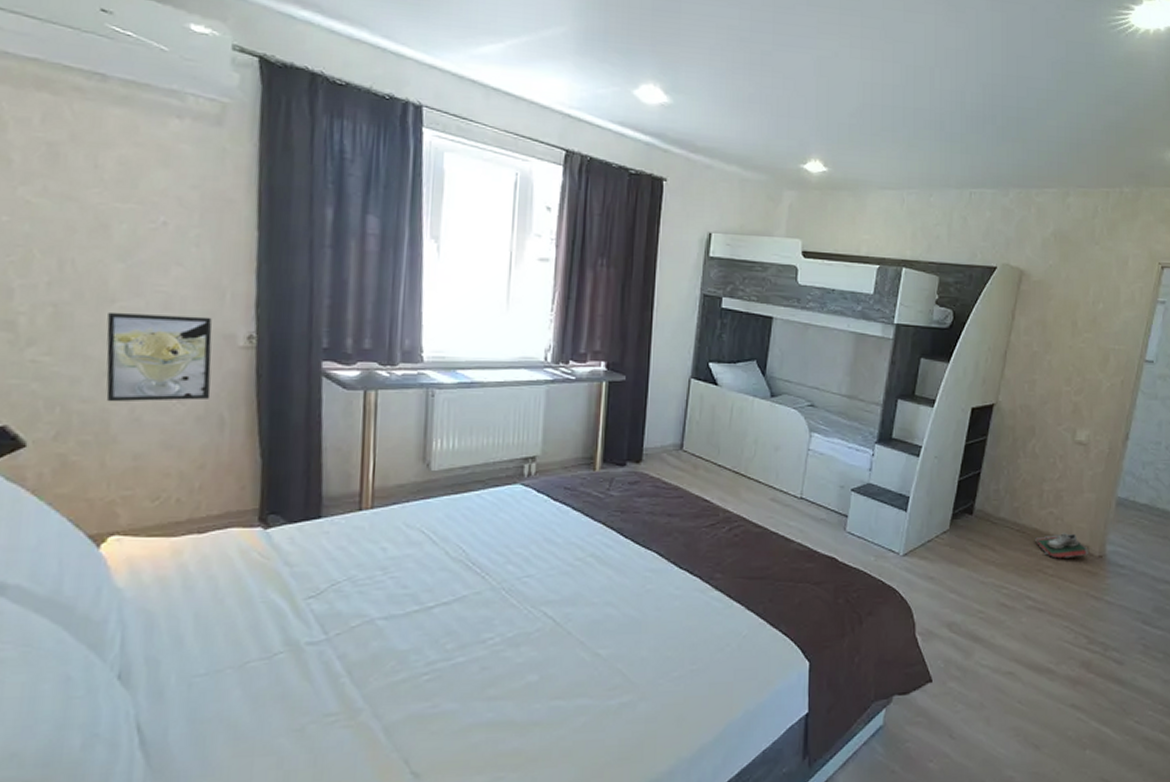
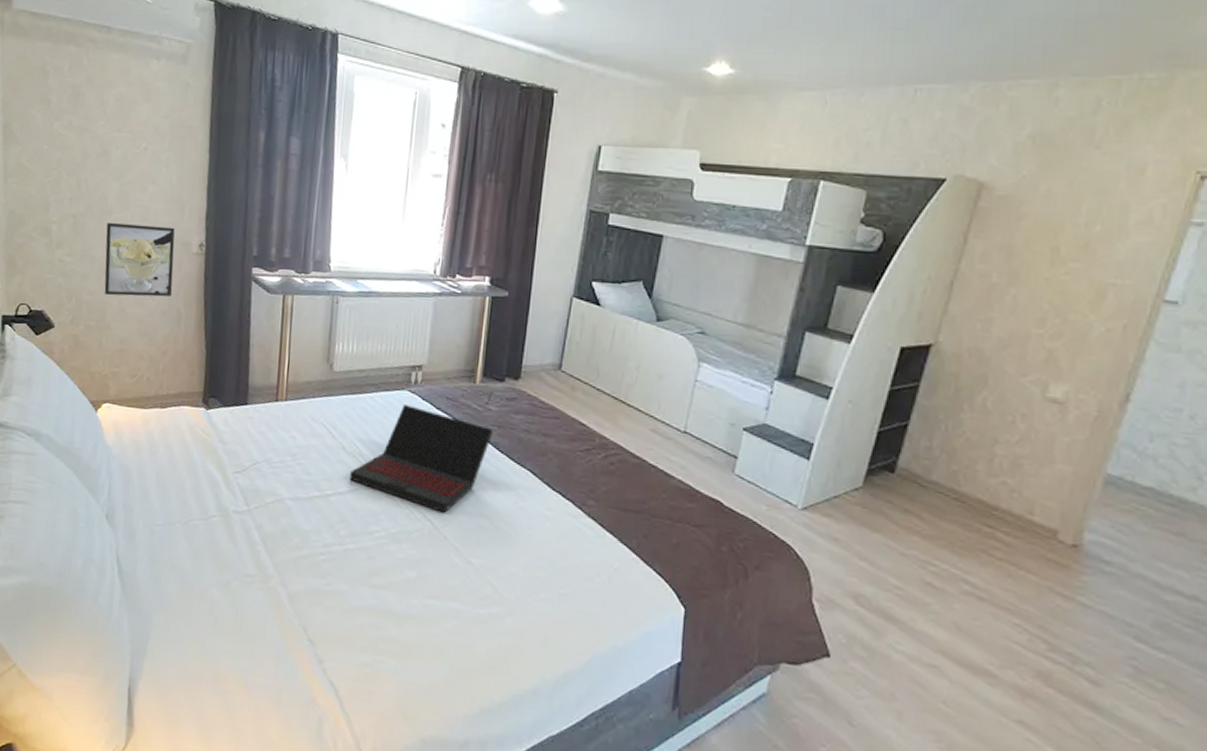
laptop: none [456,499,616,608] -> present [350,405,493,513]
shoe: present [1035,532,1089,559] -> none [979,508,1057,542]

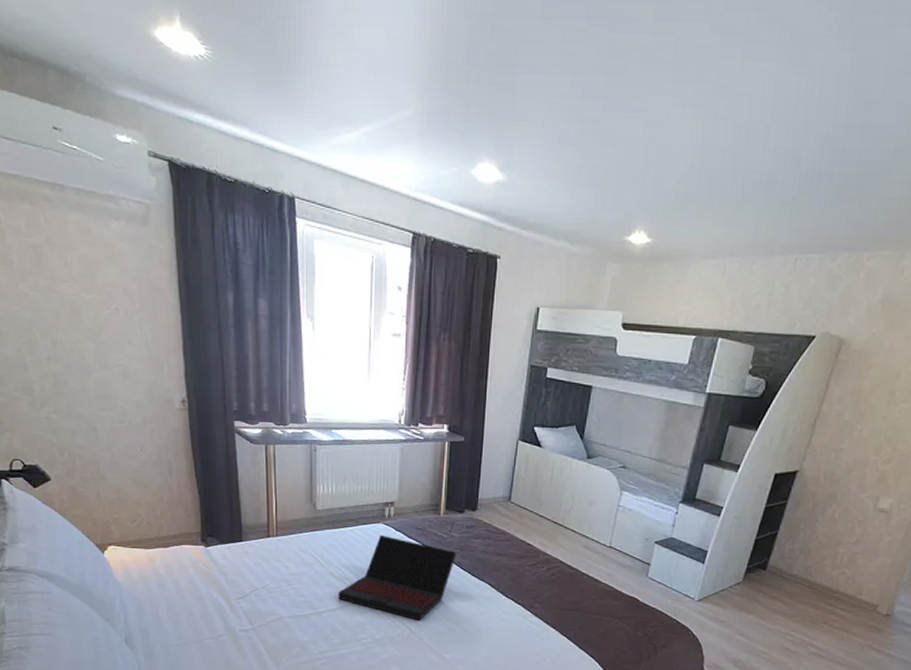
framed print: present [104,222,175,297] -> none [88,381,161,450]

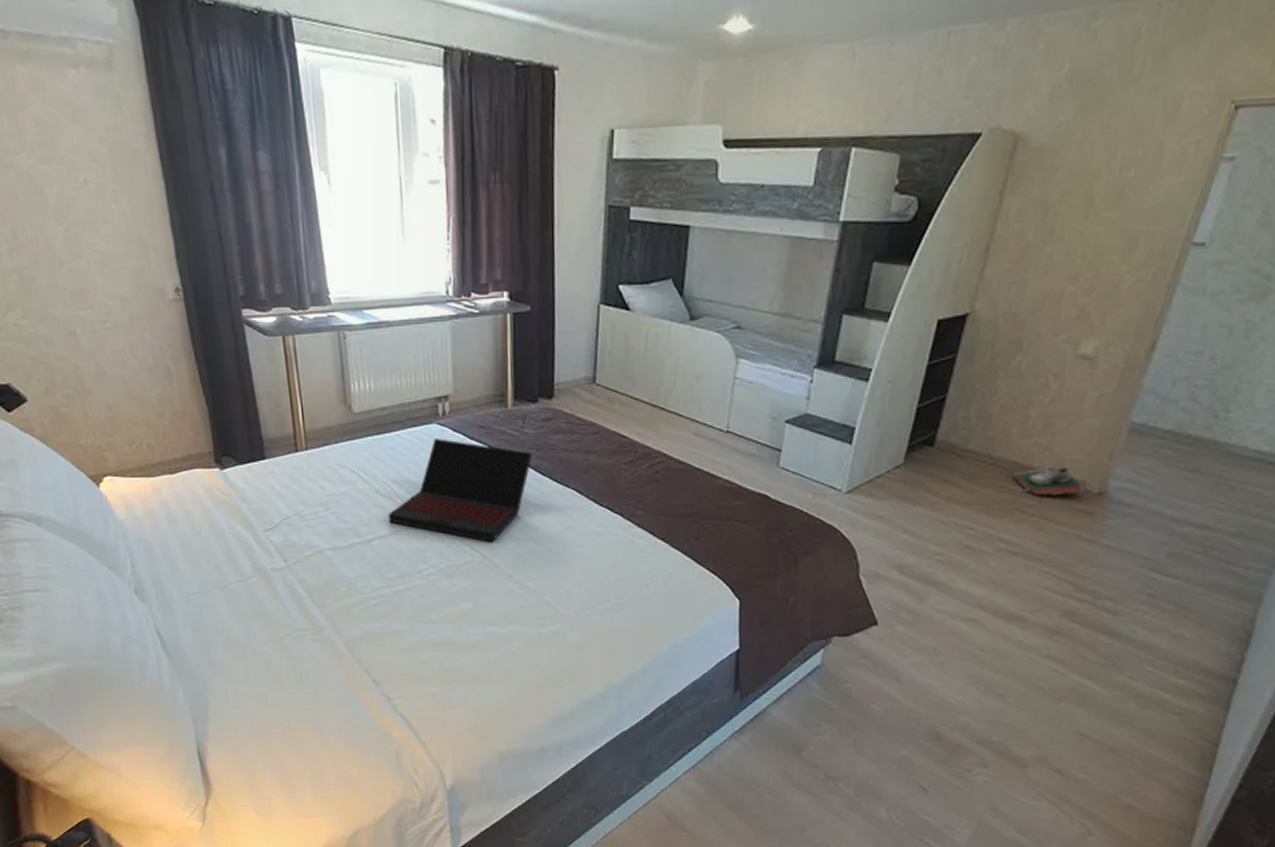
shoe: none [824,590,877,614] -> present [1013,465,1084,496]

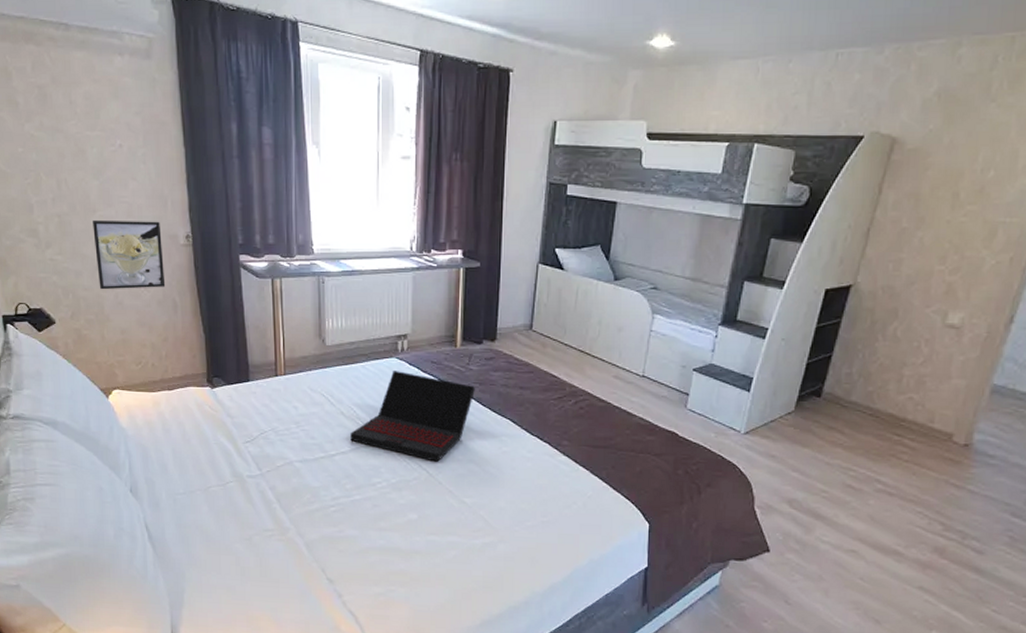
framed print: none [60,272,156,359] -> present [93,219,166,290]
shoe: present [1013,465,1084,496] -> none [890,418,952,445]

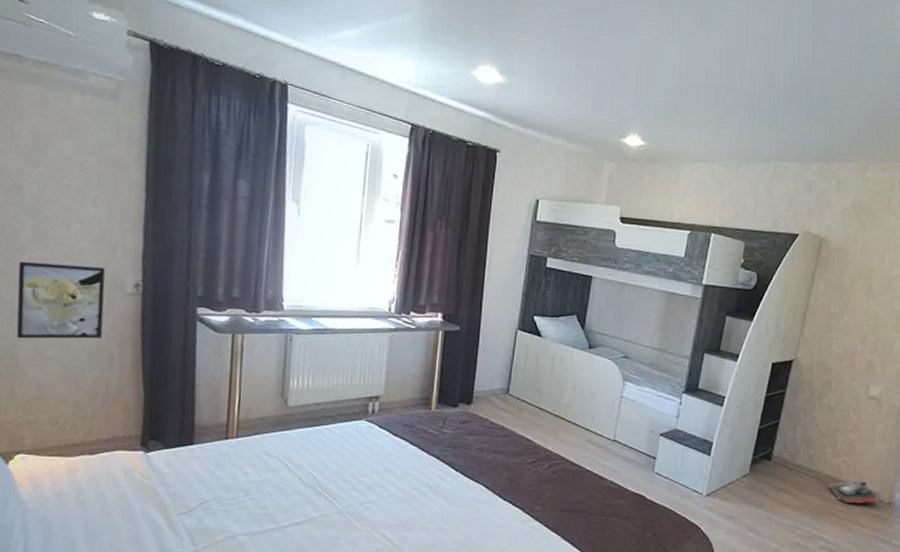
laptop: present [350,371,475,462] -> none [307,434,448,531]
shoe: none [890,418,952,445] -> present [829,479,878,504]

